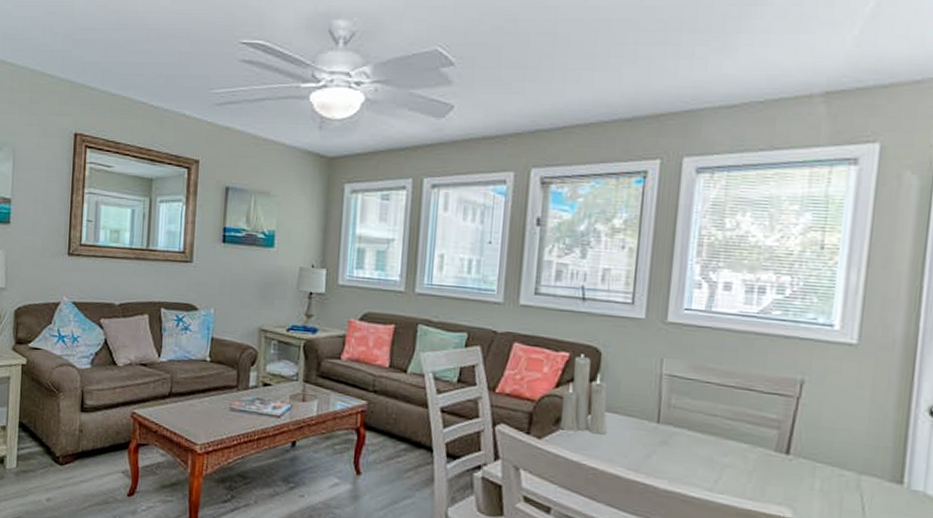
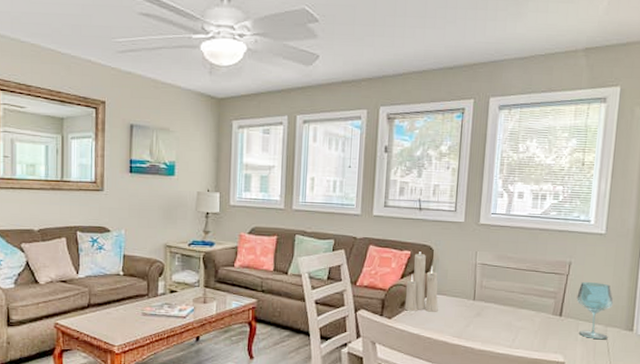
wine glass: none [812,408,872,493] -> present [576,281,614,340]

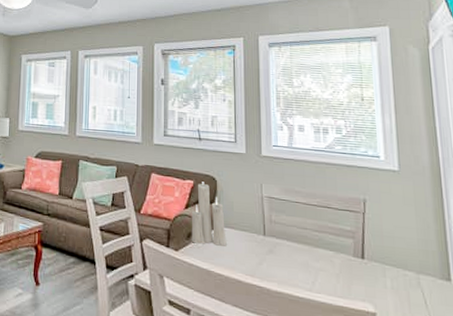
wine glass: present [576,281,614,340] -> none [378,221,422,290]

